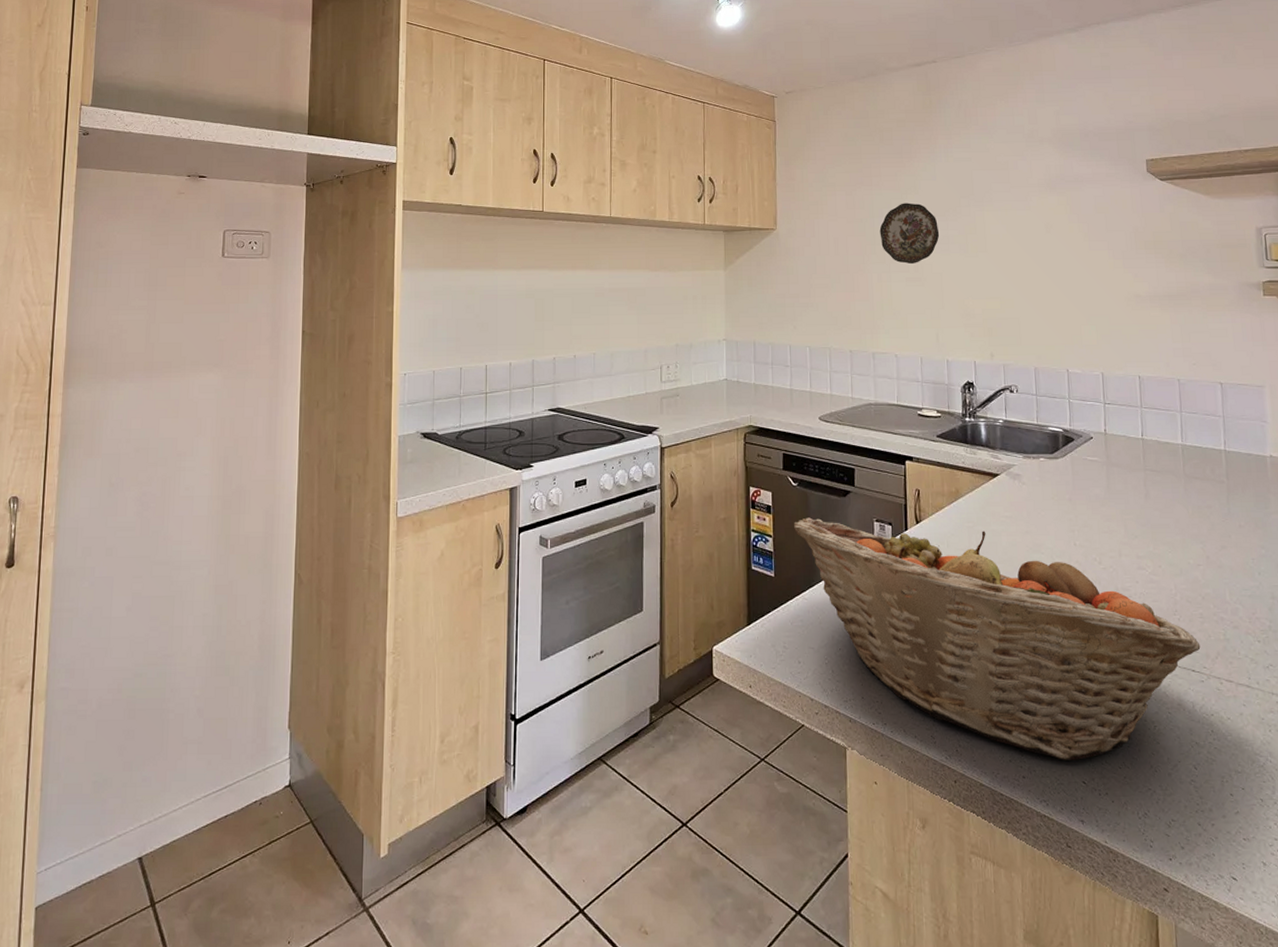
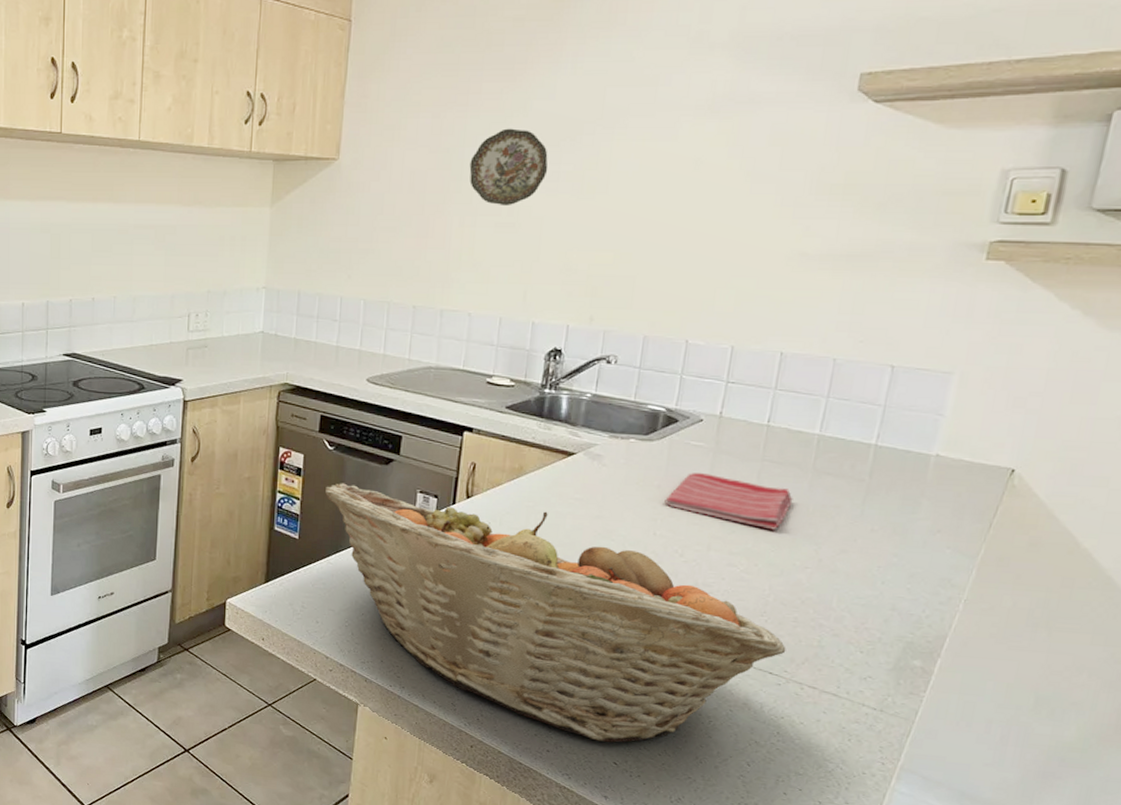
dish towel: none [1077,485,1175,533] -> present [664,473,793,530]

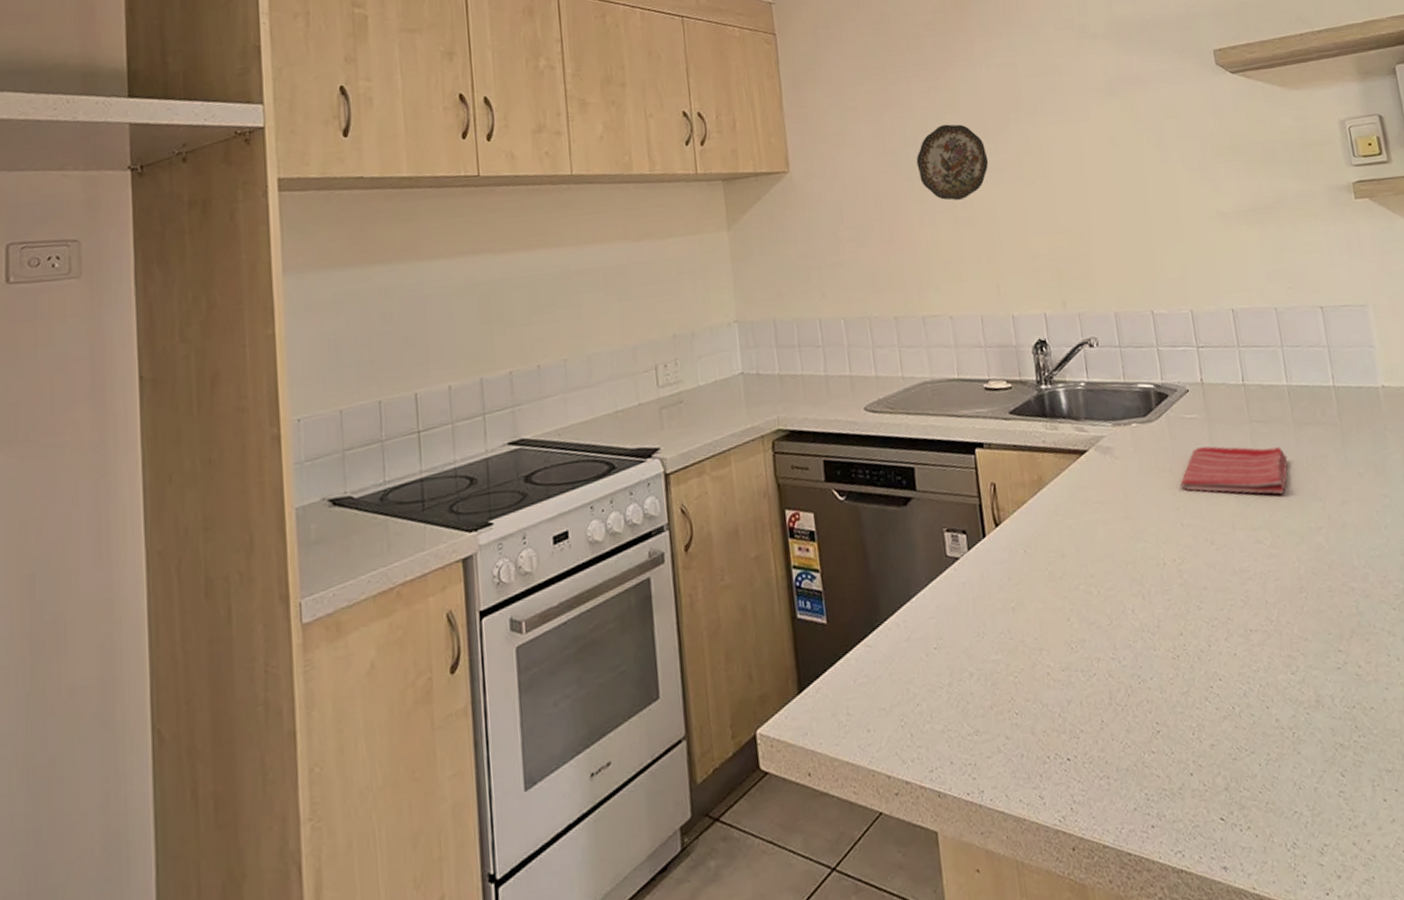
fruit basket: present [325,483,786,743] -> none [845,523,1333,796]

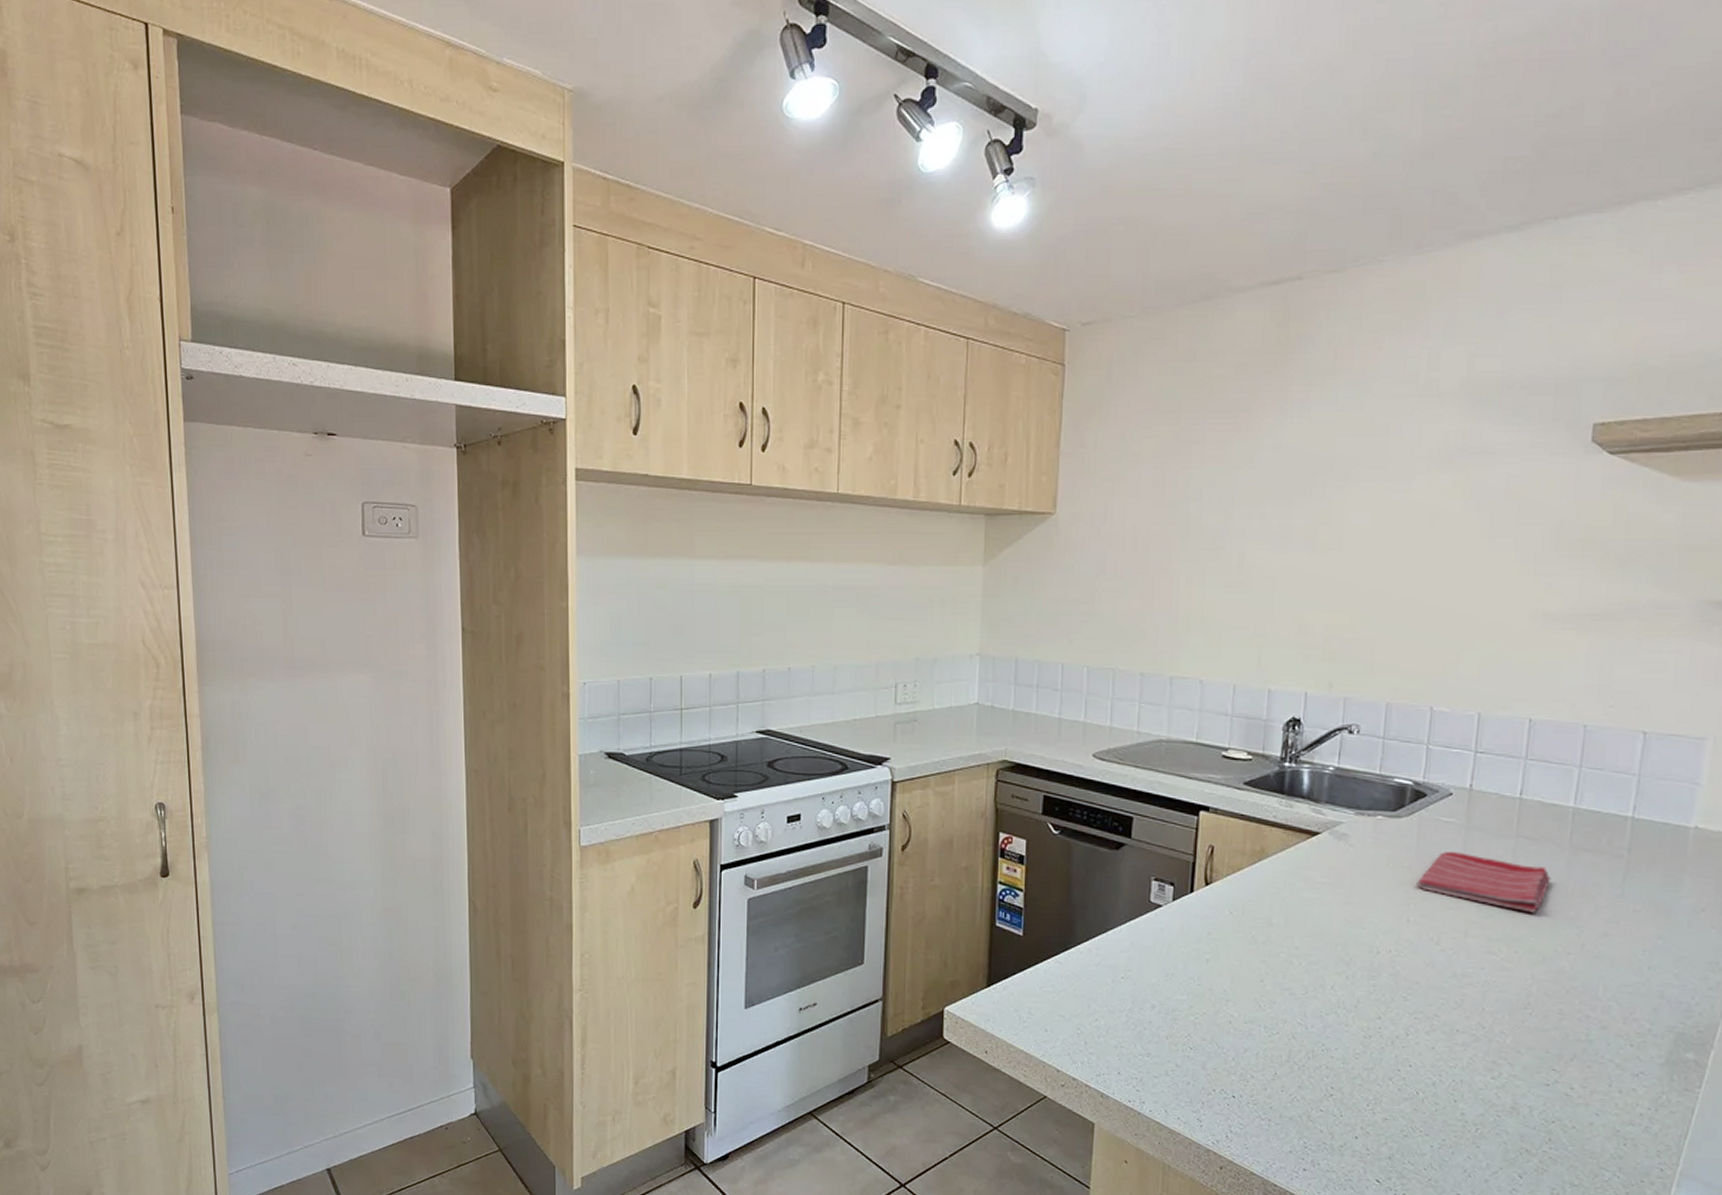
decorative plate: present [916,124,989,201] -> none [1195,480,1278,564]

